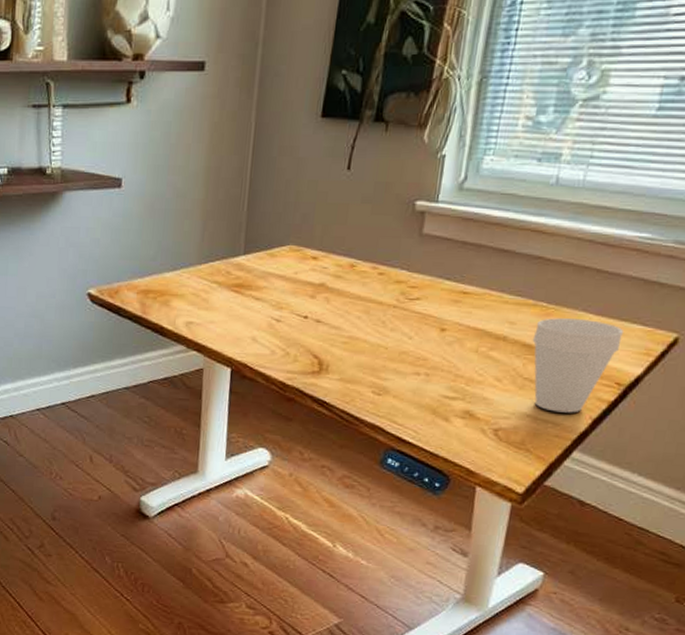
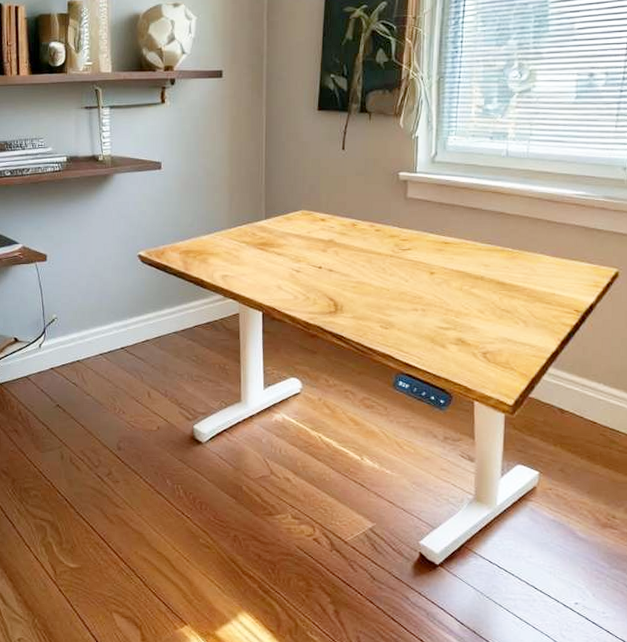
cup: present [532,318,624,413] -> none [504,260,576,336]

